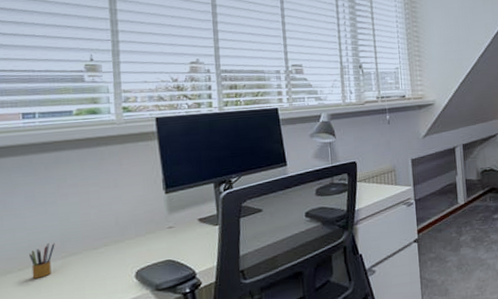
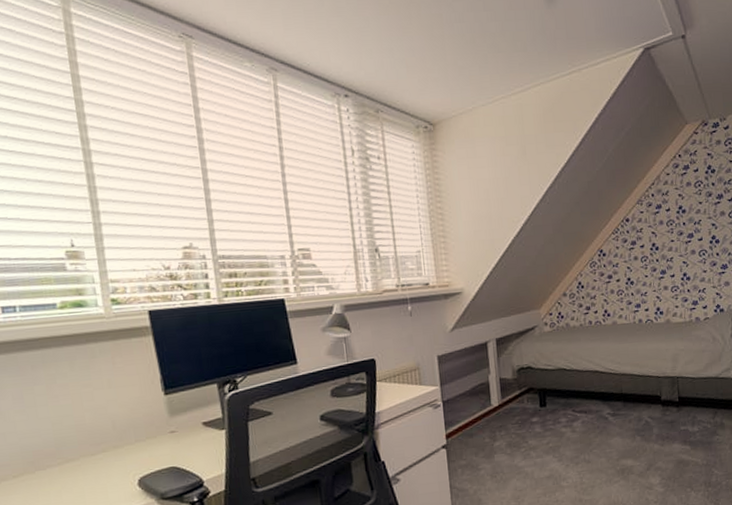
pencil box: present [29,242,55,279] -> none [23,448,50,487]

